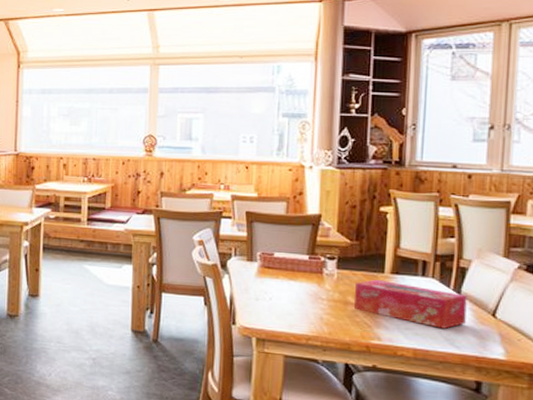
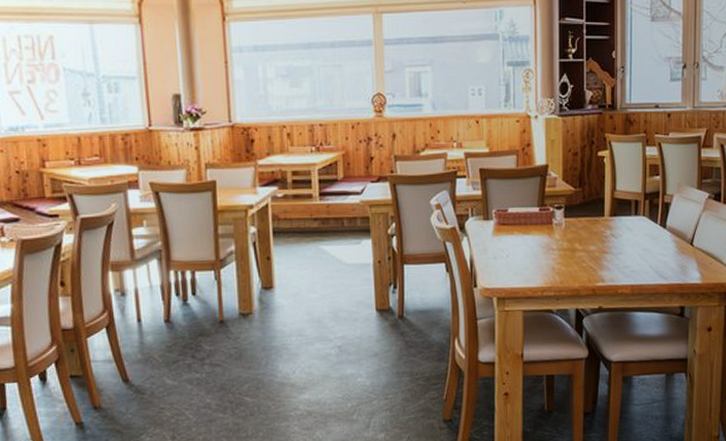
tissue box: present [354,279,467,329] -> none [580,223,671,263]

